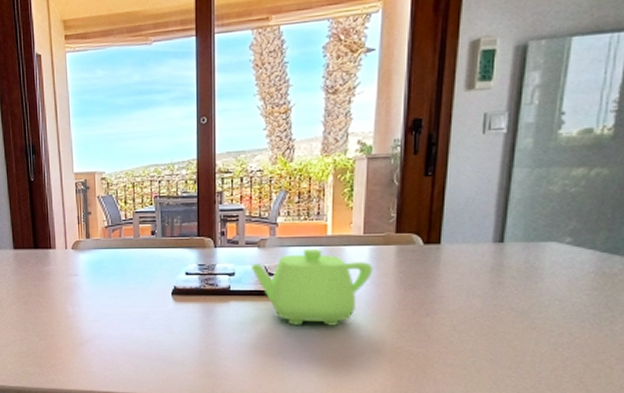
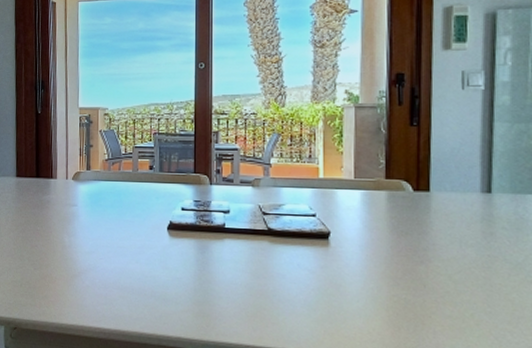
teapot: present [250,248,374,326] -> none [245,189,366,270]

